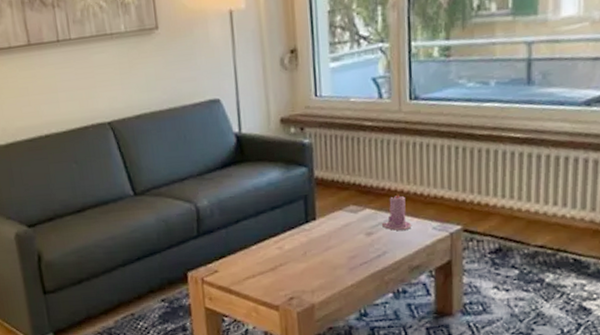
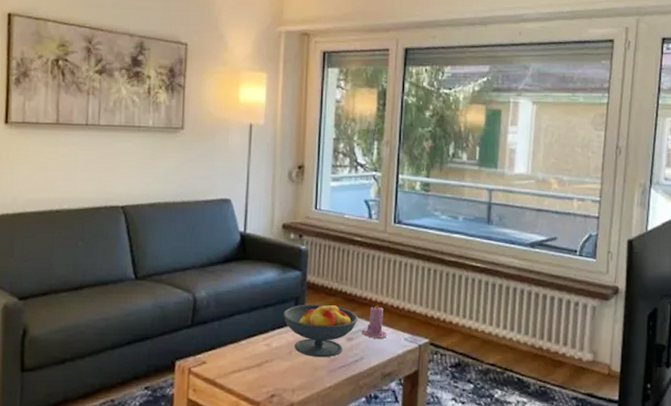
fruit bowl: none [293,198,377,256] -> present [283,303,359,358]

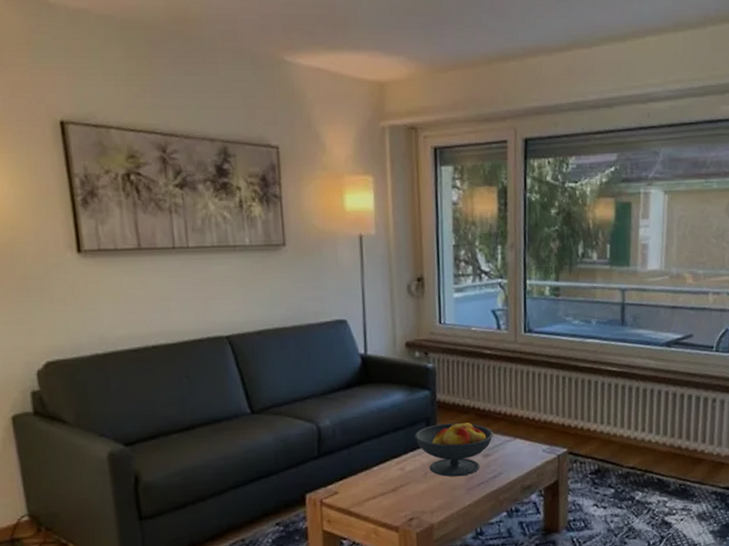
candle: present [361,304,387,339] -> none [497,417,525,453]

